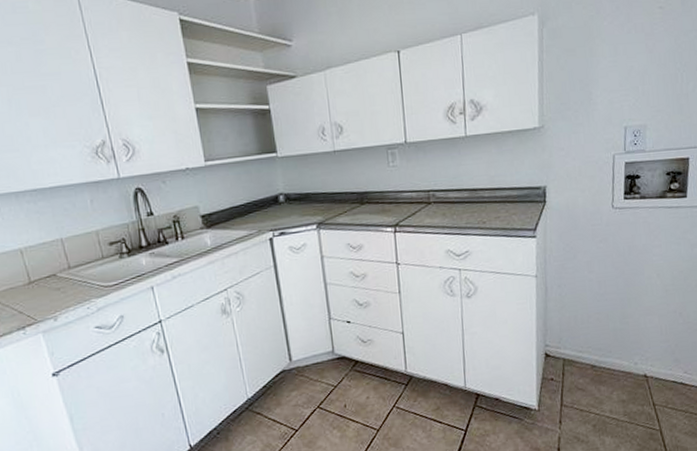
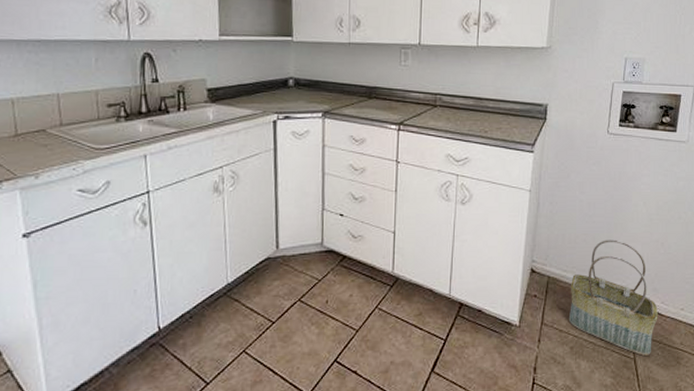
basket: none [587,315,682,427] -> present [568,239,658,356]

